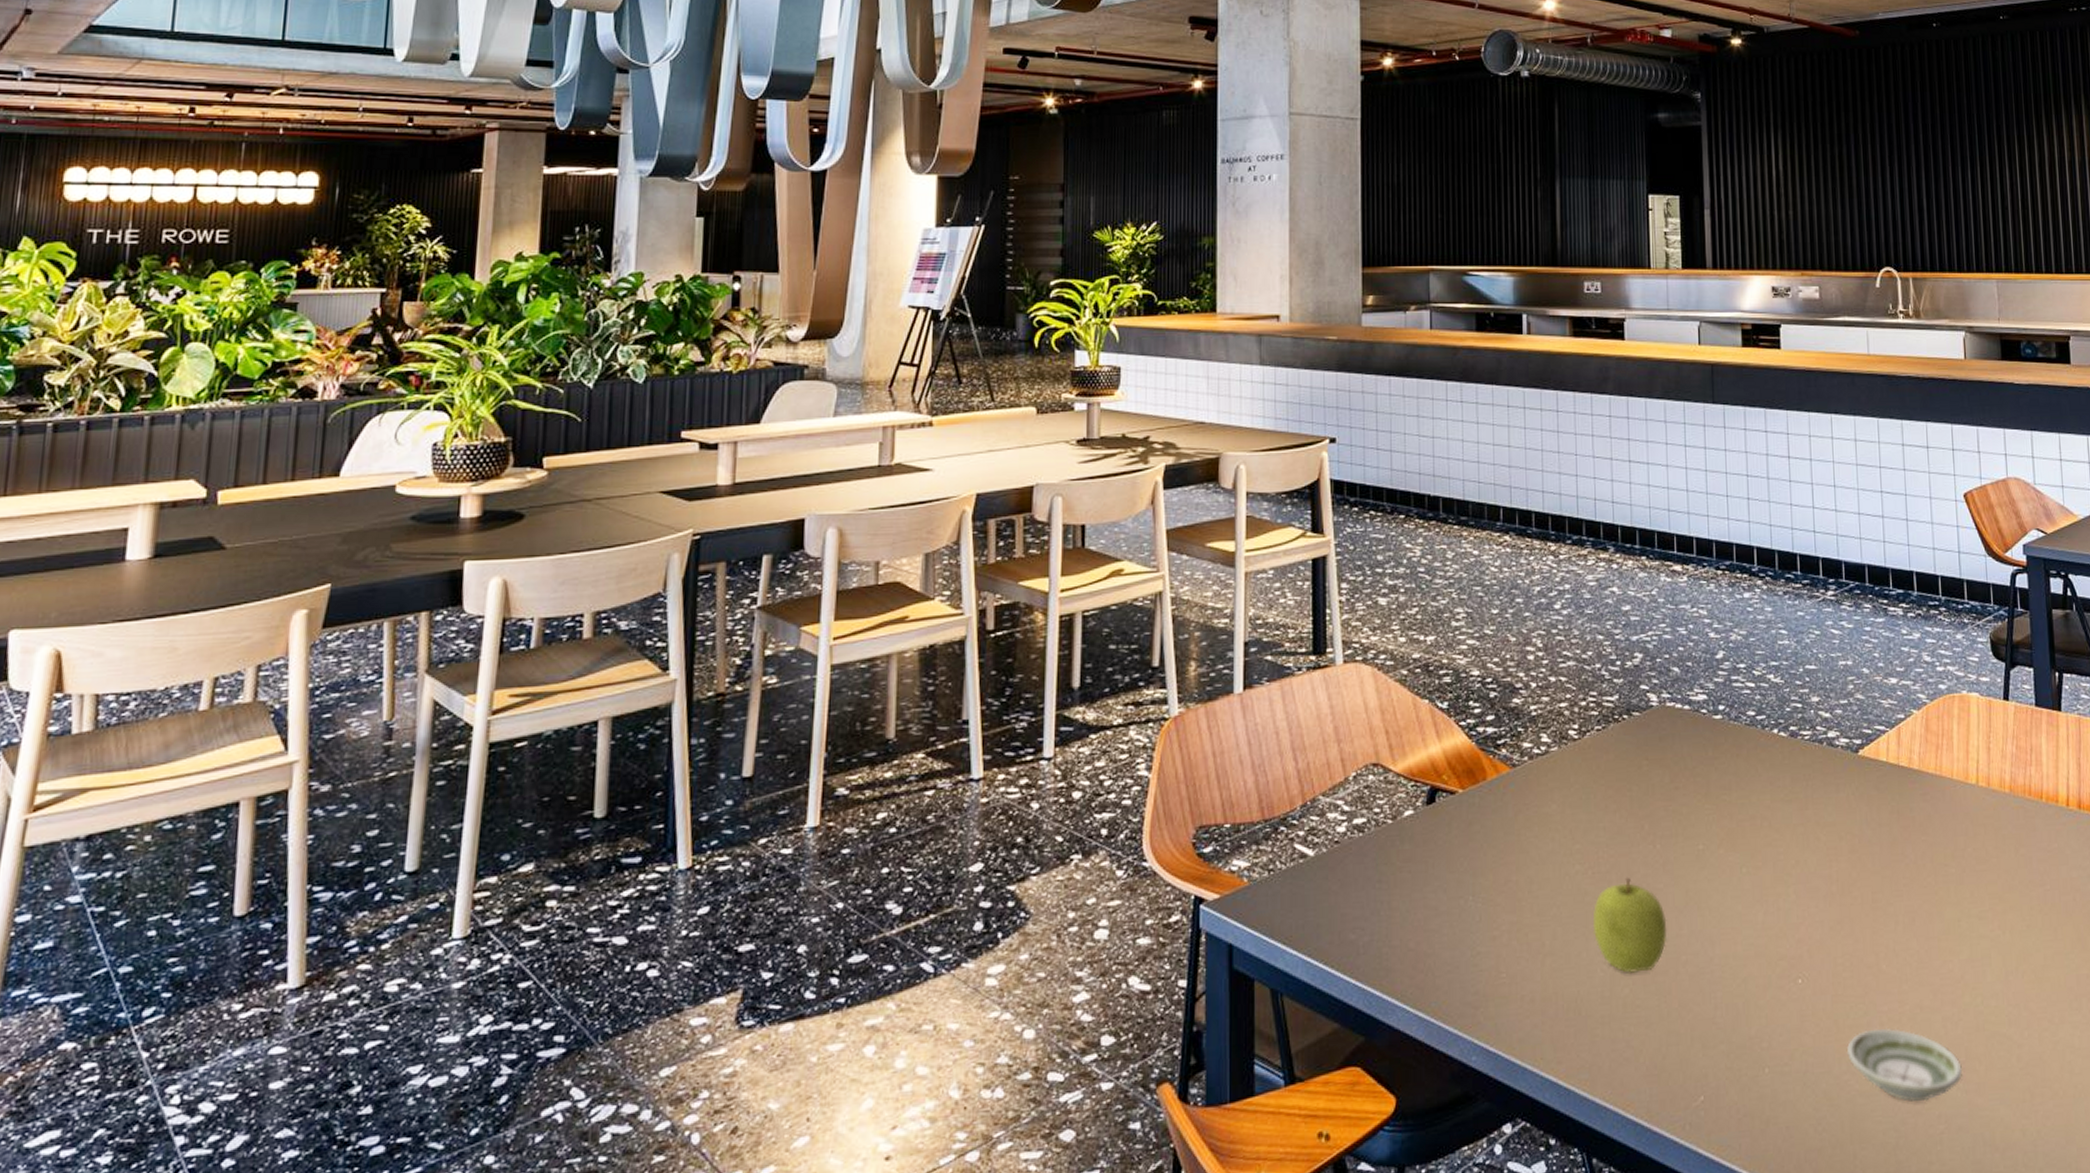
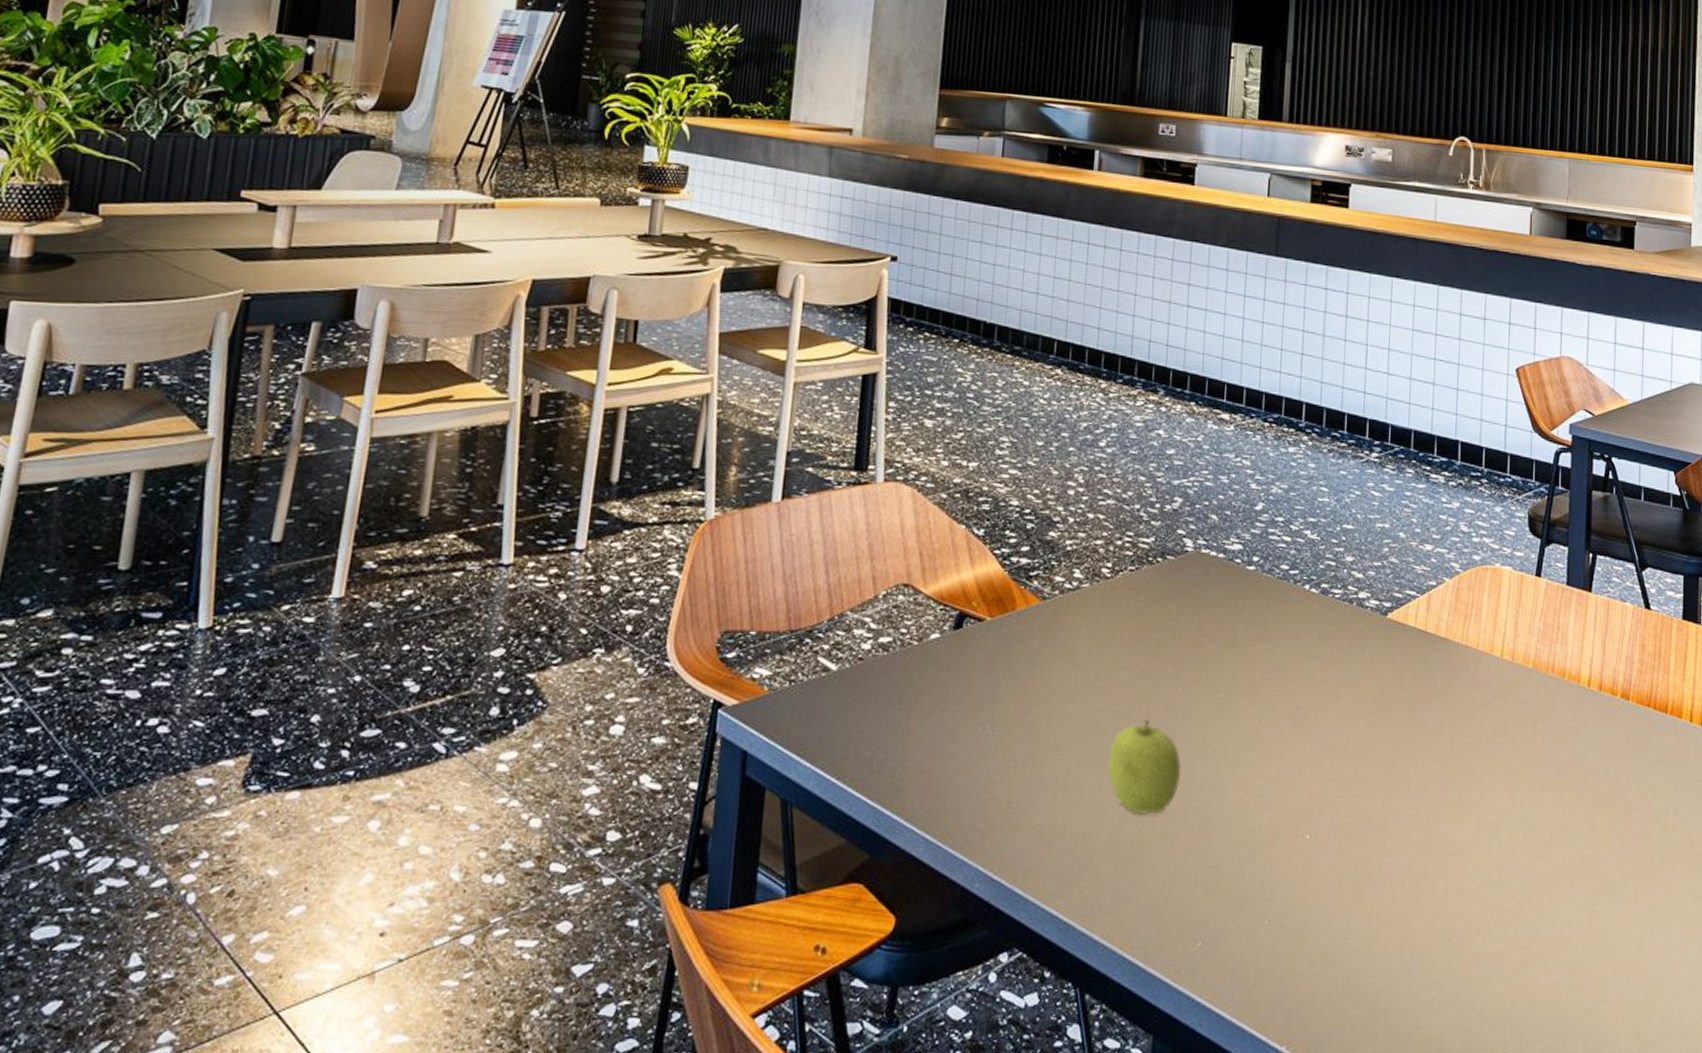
saucer: present [1846,1028,1962,1102] -> none [1347,890,1459,966]

